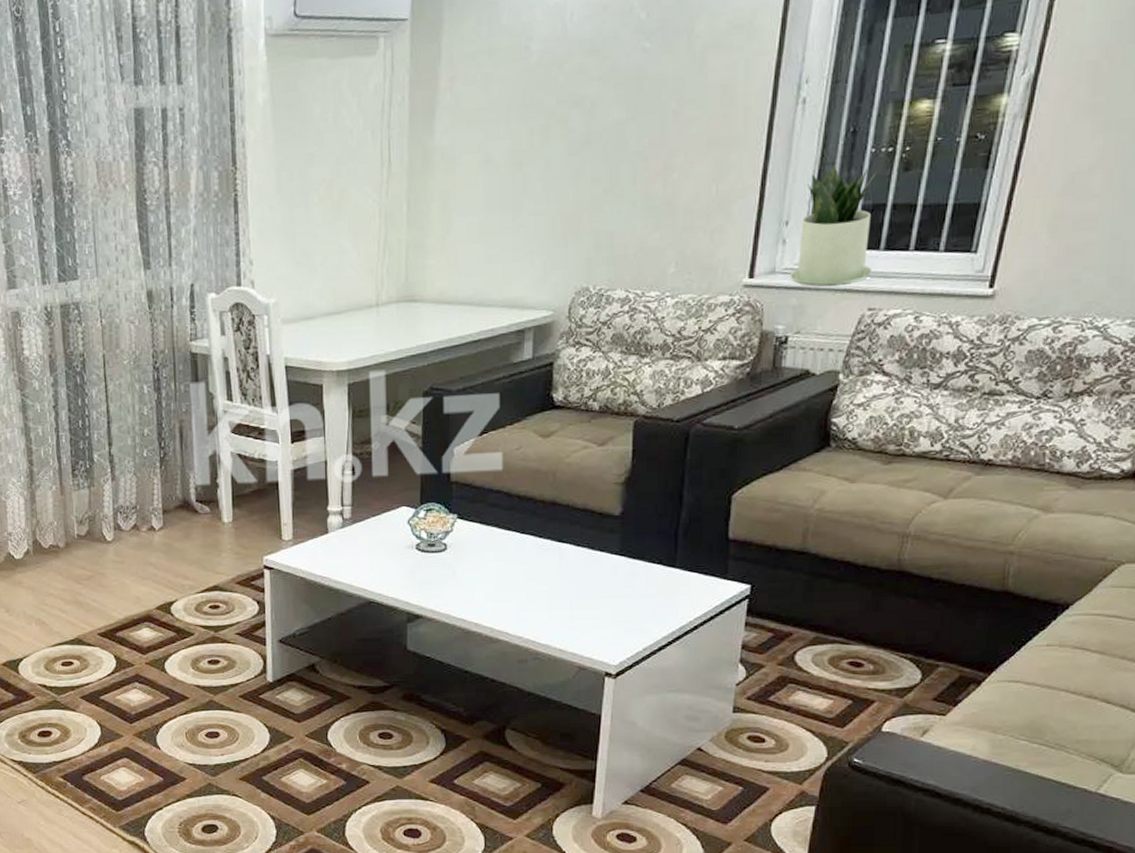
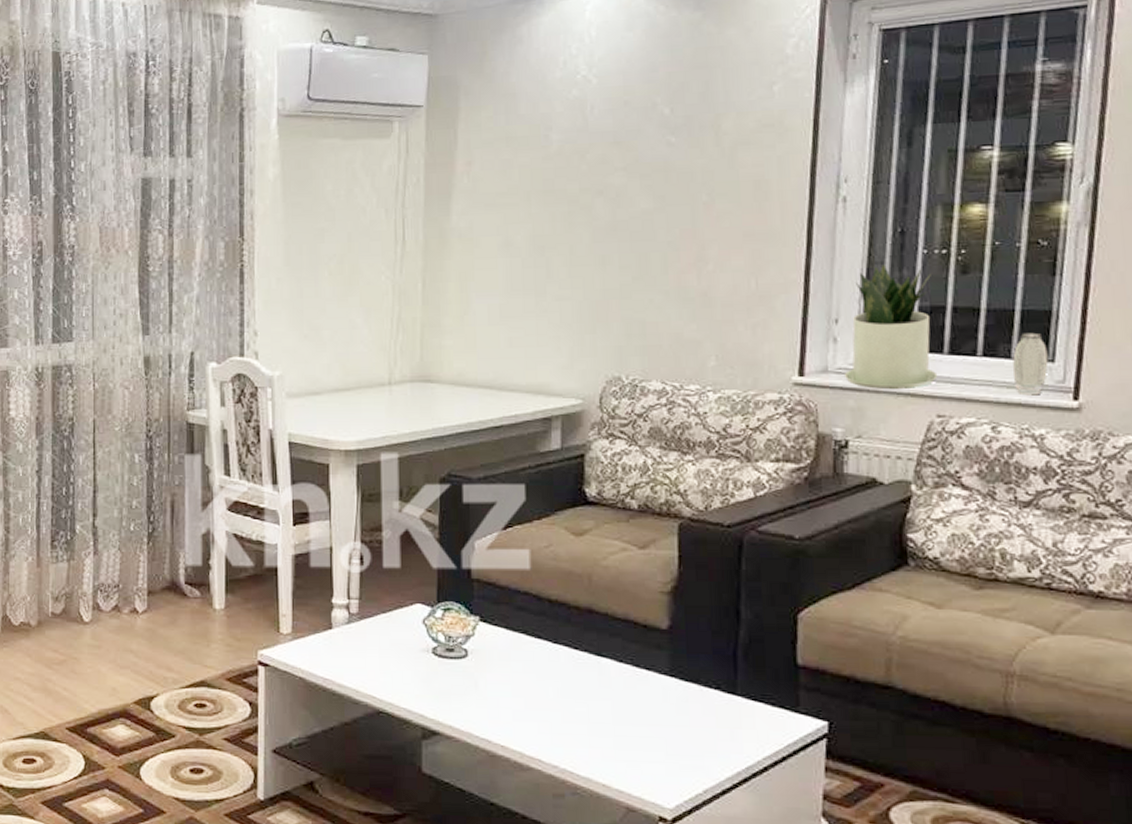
vase: none [939,225,972,286] -> present [1013,332,1049,396]

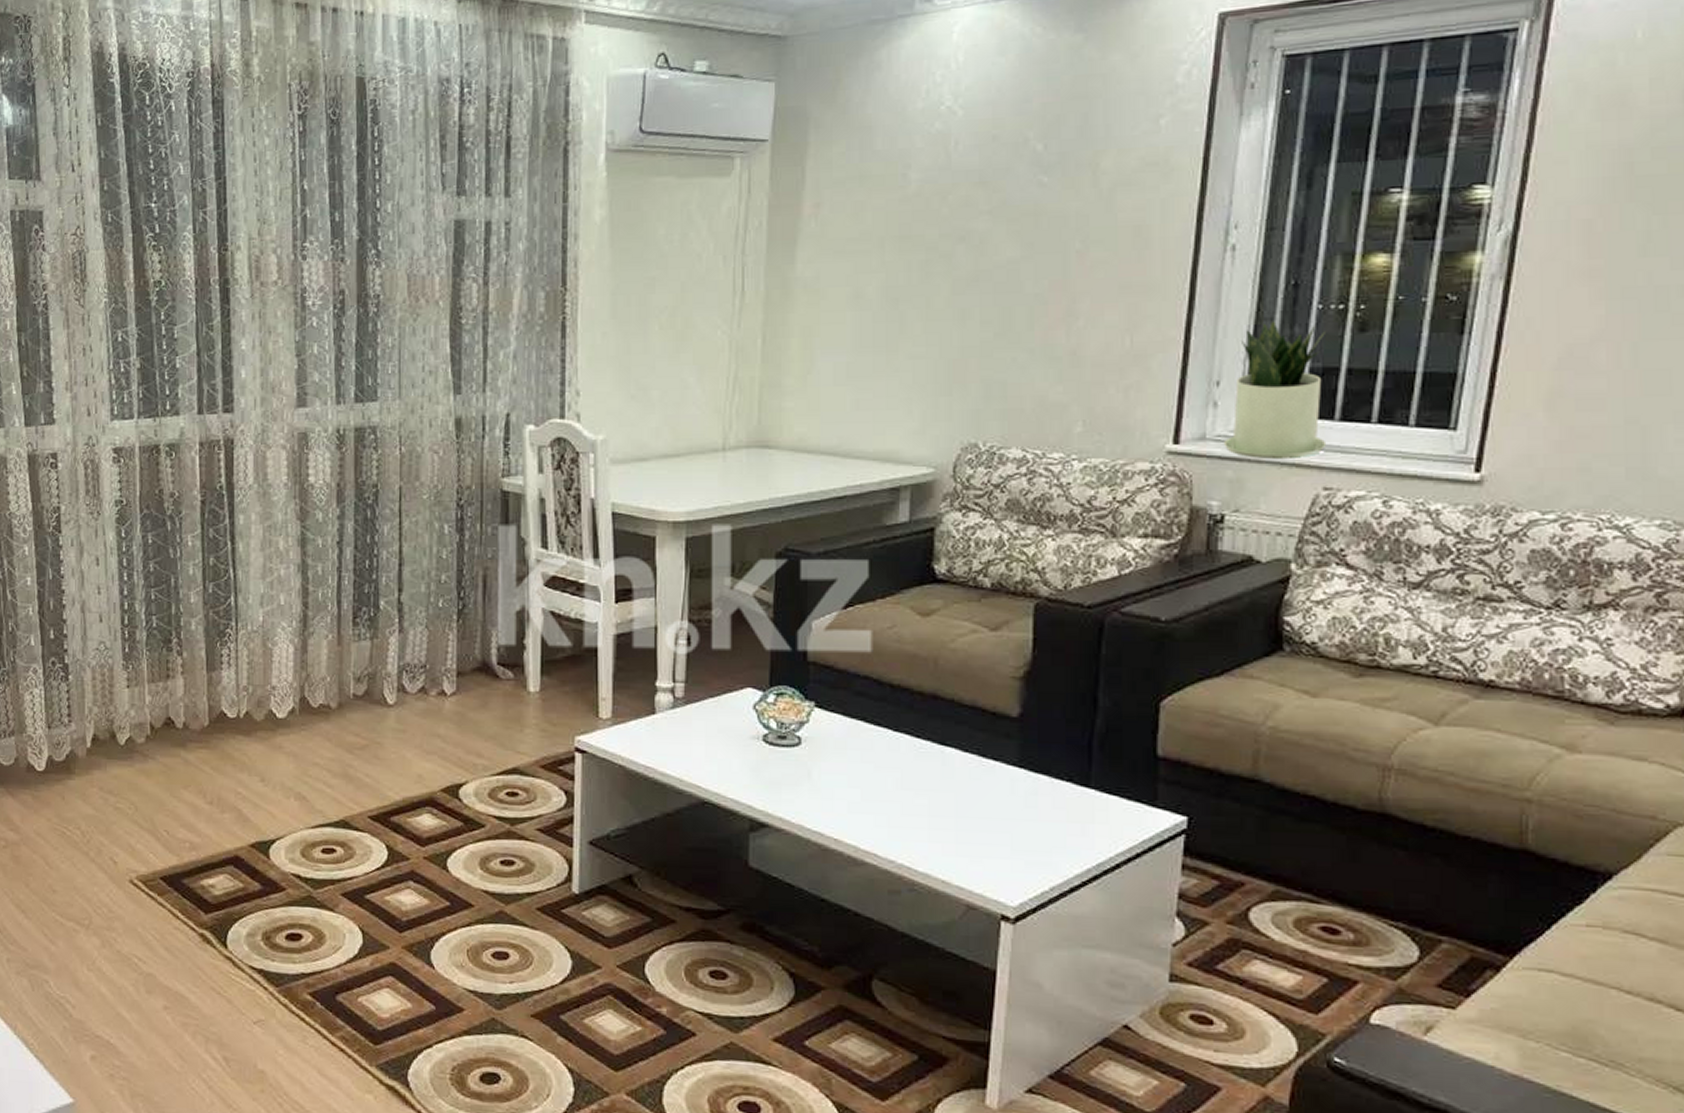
vase: present [1013,332,1049,396] -> none [1411,397,1450,467]

